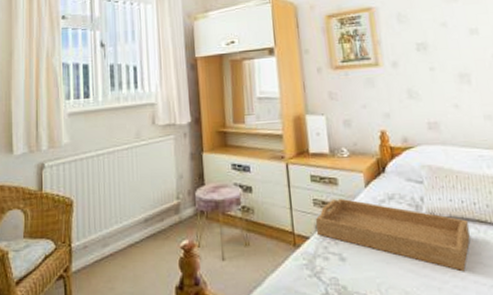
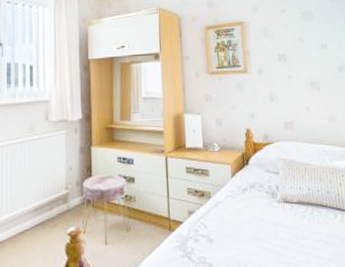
serving tray: present [316,198,470,272] -> none [189,187,314,248]

